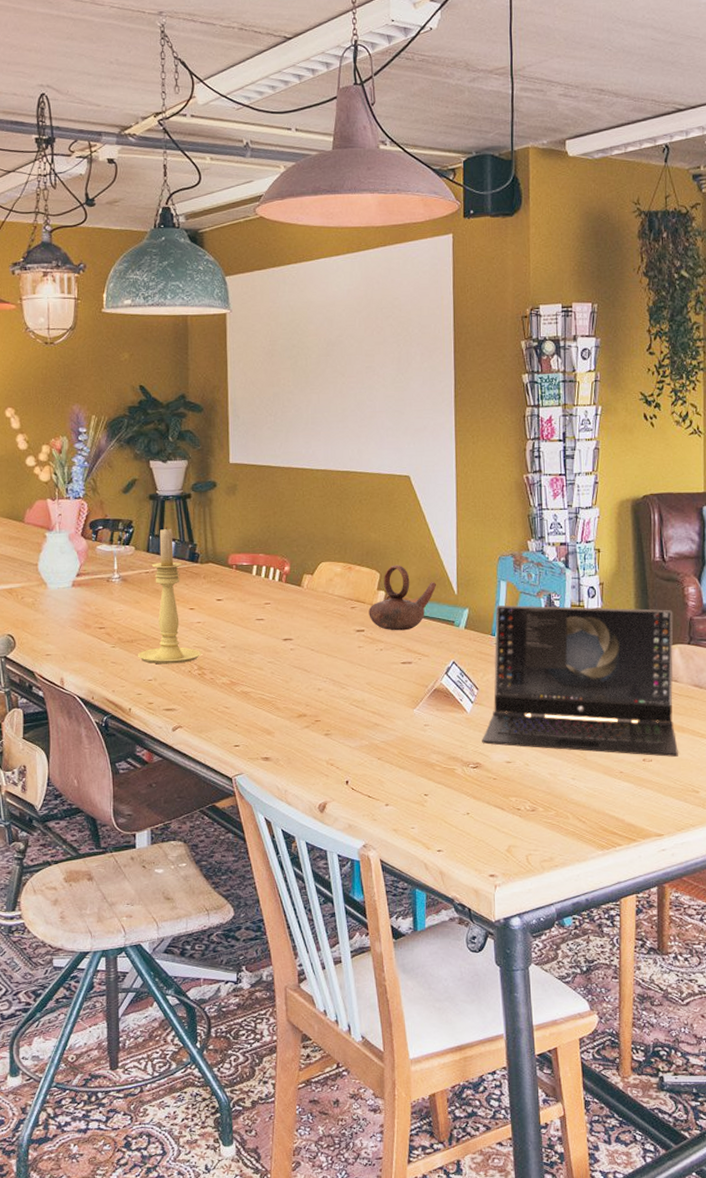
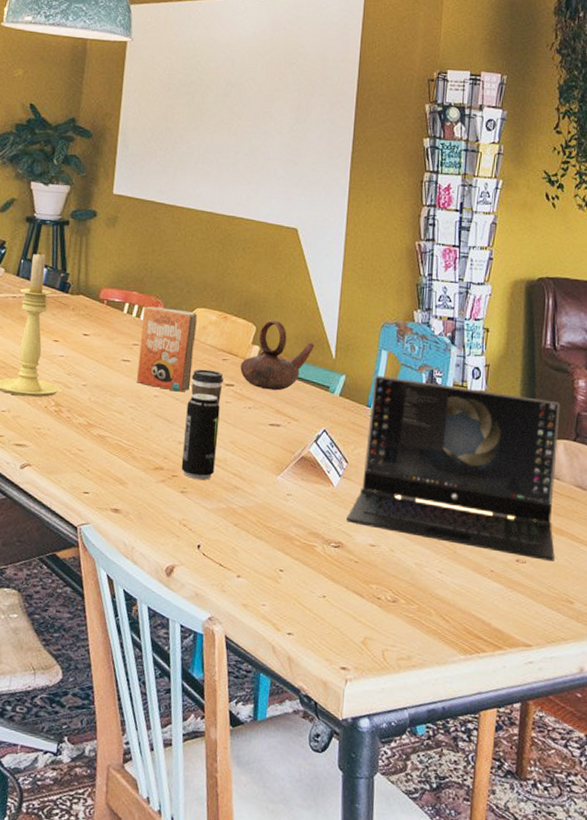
paperback book: none [271,565,324,643] -> present [137,306,197,392]
beverage can: none [322,641,355,722] -> present [181,392,220,480]
coffee cup: none [323,619,354,651] -> present [191,369,224,405]

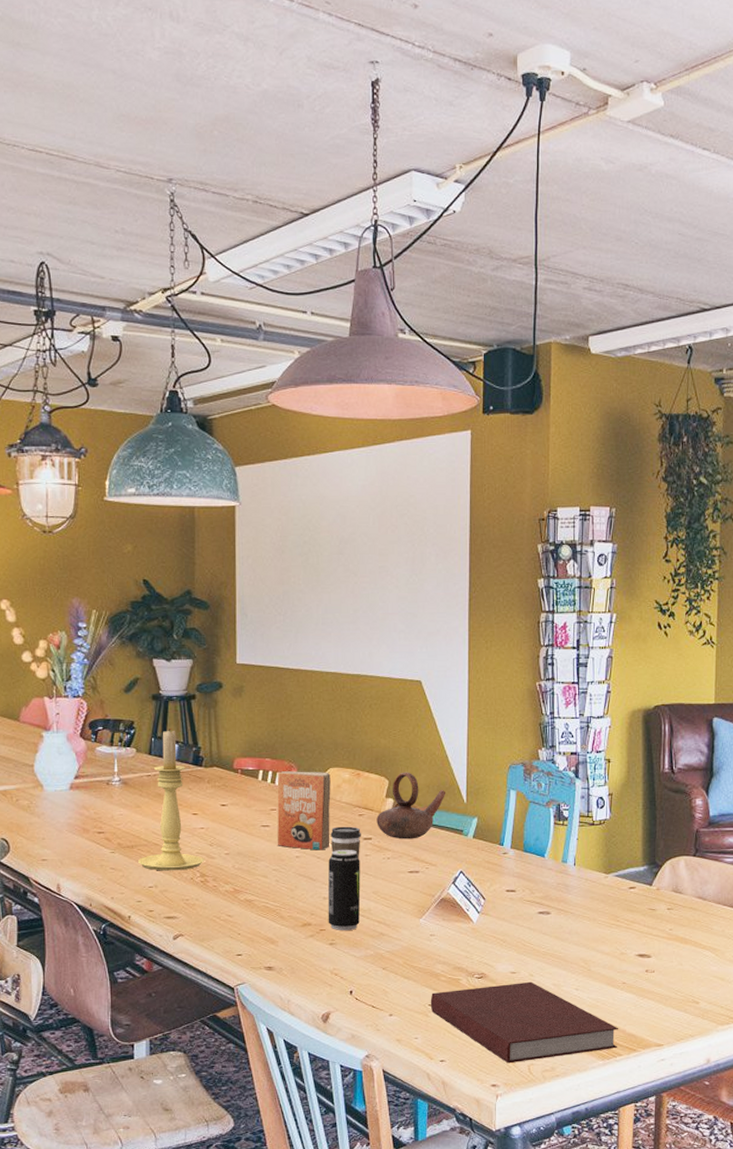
notebook: none [281,557,483,646] -> present [430,981,618,1064]
laptop: present [346,375,561,561] -> none [487,814,680,968]

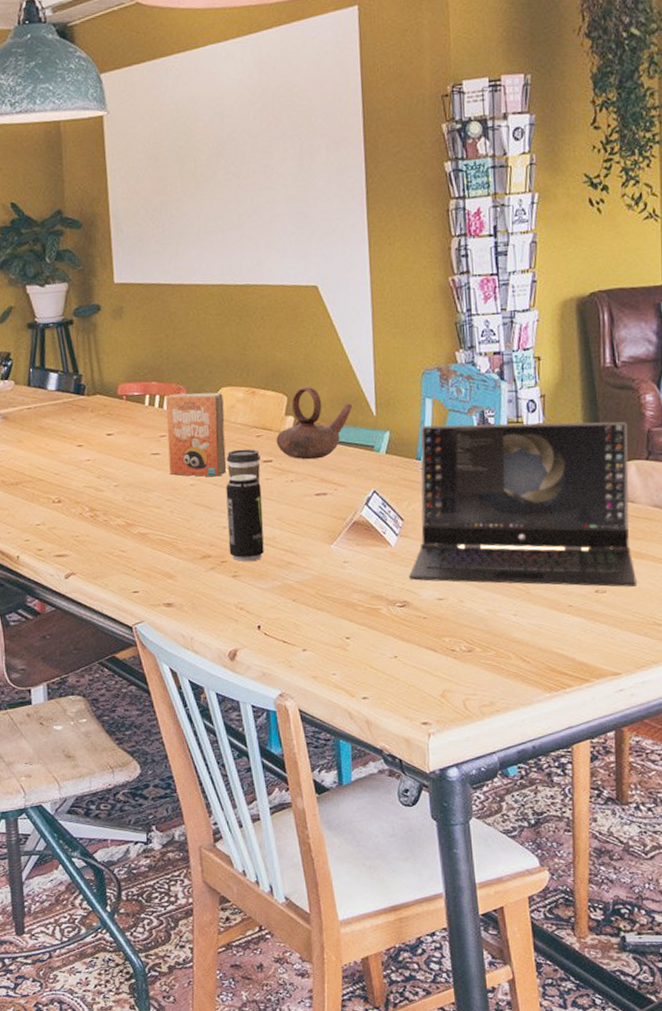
candle holder: present [137,729,205,871] -> none [22,357,94,508]
notebook: present [430,981,618,1064] -> none [347,608,567,699]
laptop: none [487,814,680,968] -> present [409,421,637,587]

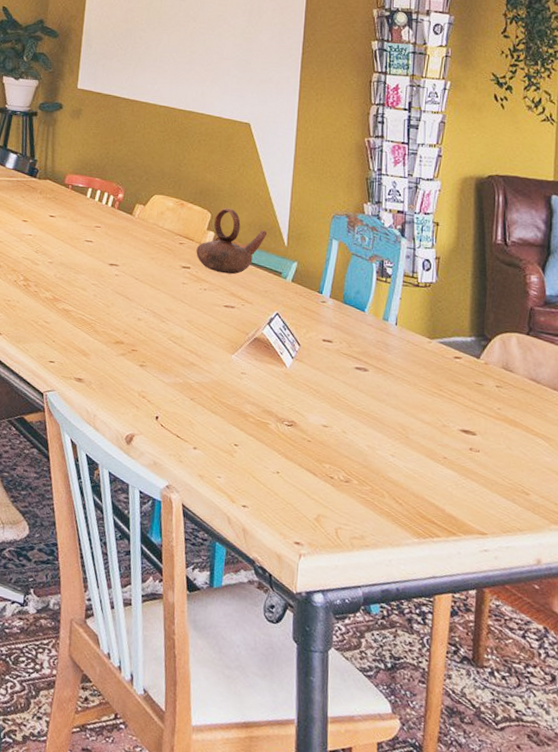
paperback book: present [166,392,227,477] -> none [99,192,156,272]
coffee cup: present [226,449,260,484] -> none [150,251,180,286]
beverage can: present [226,473,264,562] -> none [140,273,177,355]
laptop: present [409,421,637,587] -> none [299,263,513,452]

